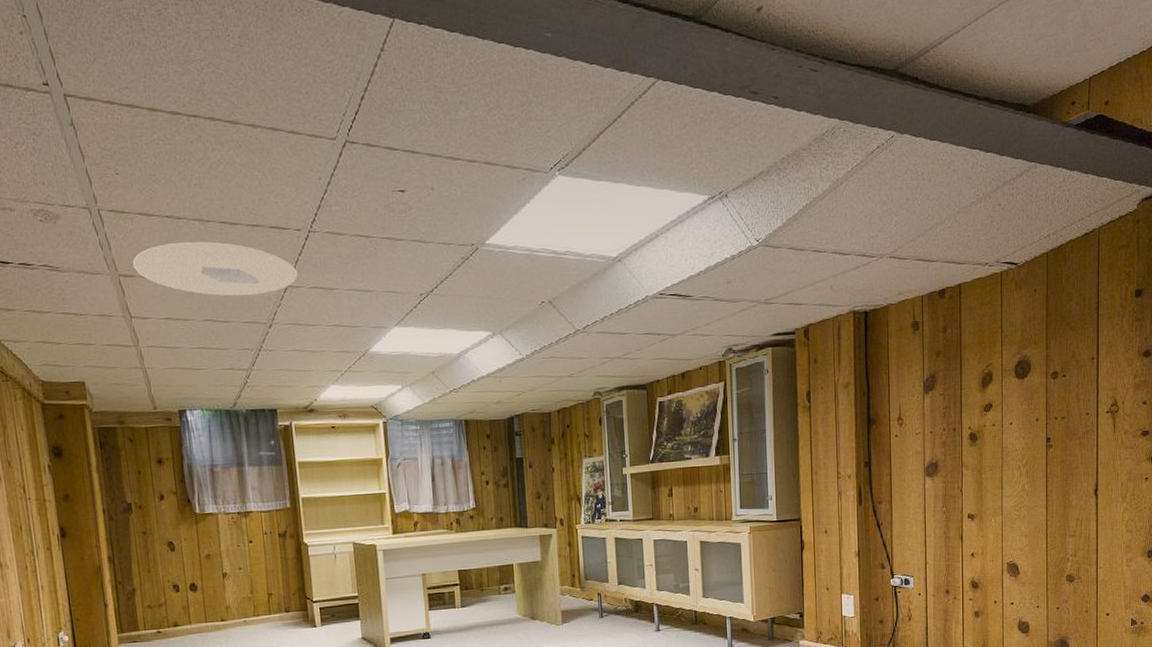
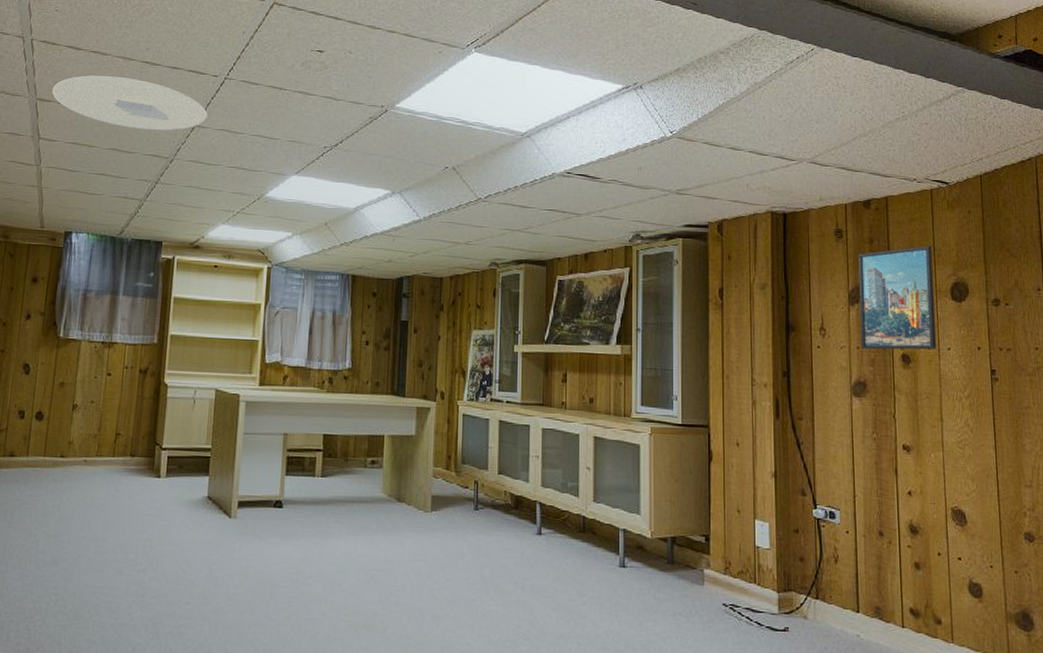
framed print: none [933,327,1001,434] -> present [858,245,937,350]

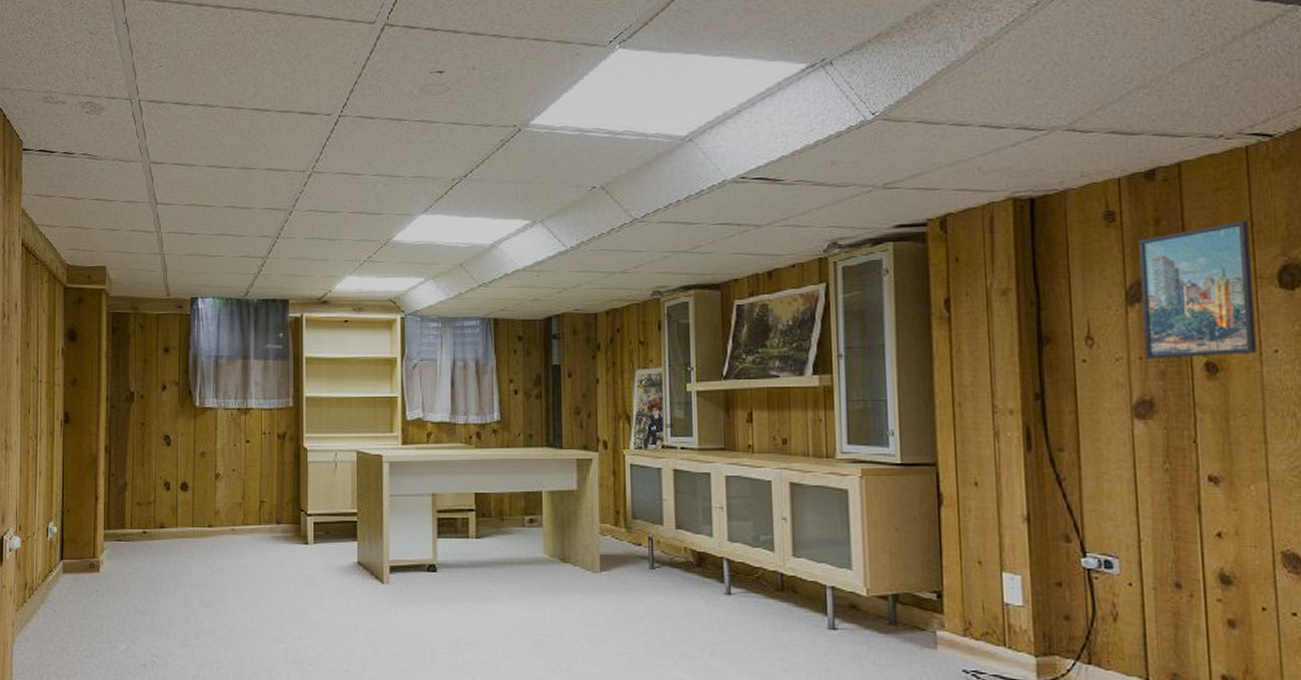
ceiling light: present [52,75,208,131] -> none [164,128,324,183]

